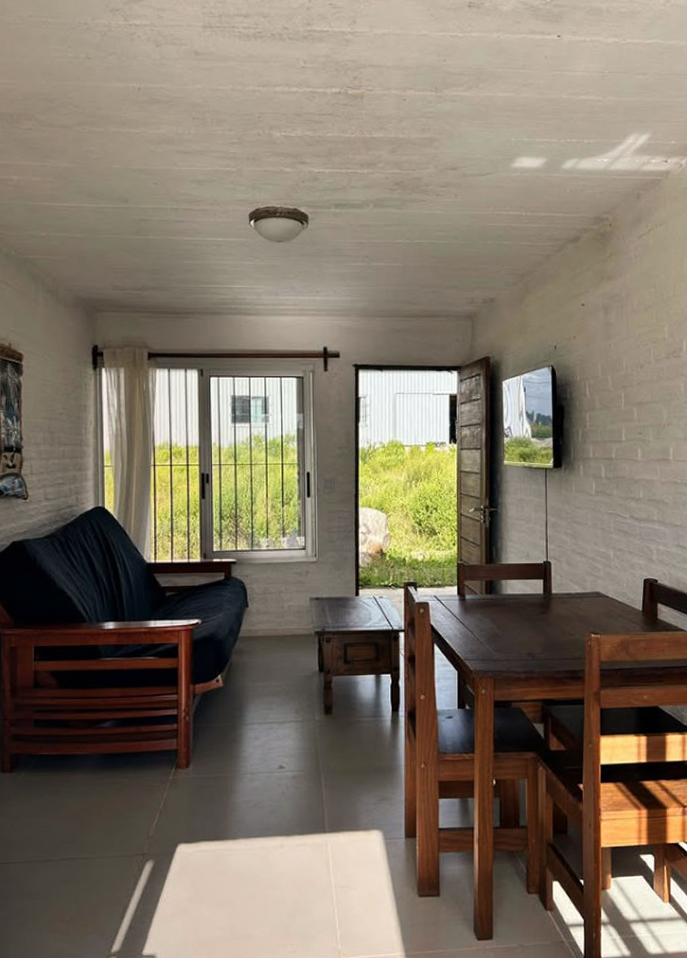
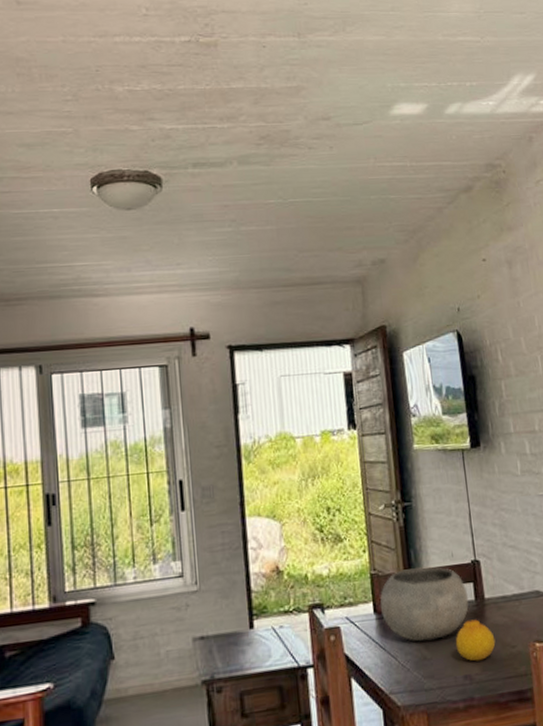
bowl: none [463,562,537,622] -> present [380,566,469,642]
fruit: none [523,609,557,643] -> present [455,619,496,662]

